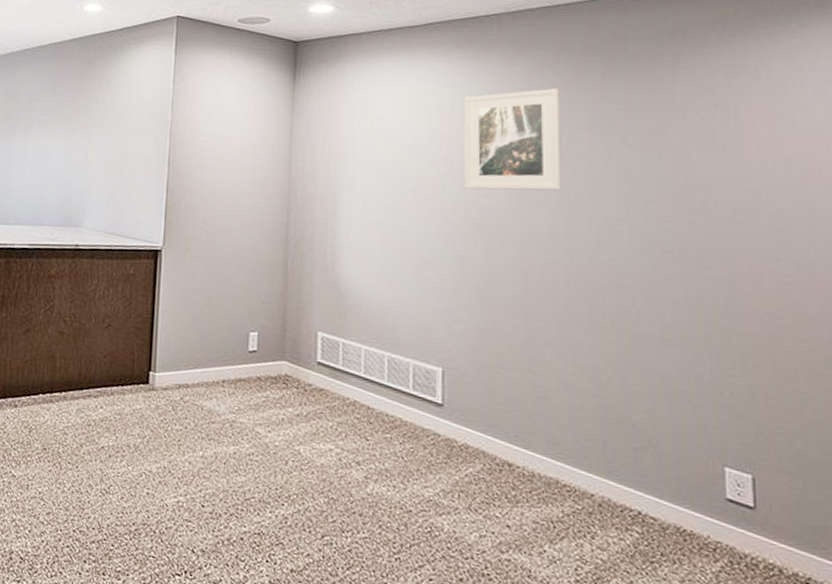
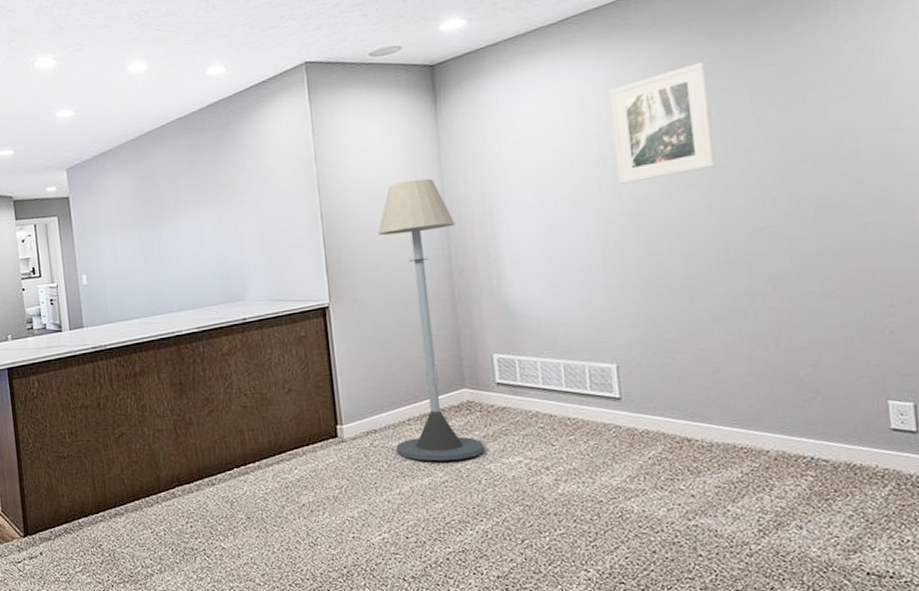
floor lamp: none [205,144,298,435] -> present [378,178,484,462]

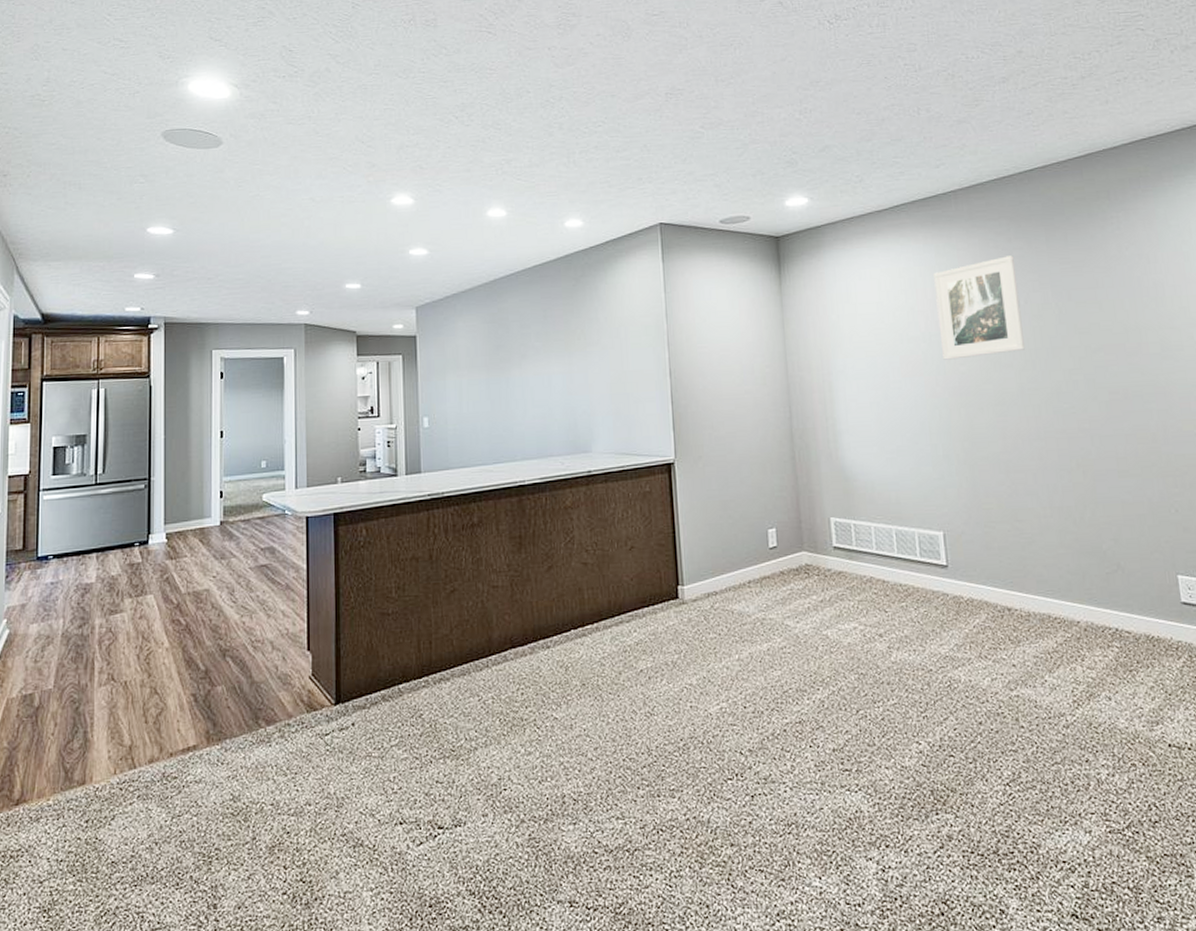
floor lamp: present [378,178,484,462] -> none [724,342,821,626]

